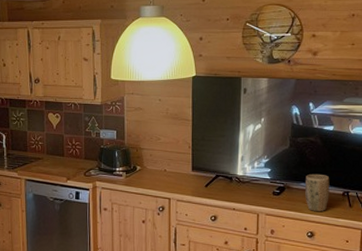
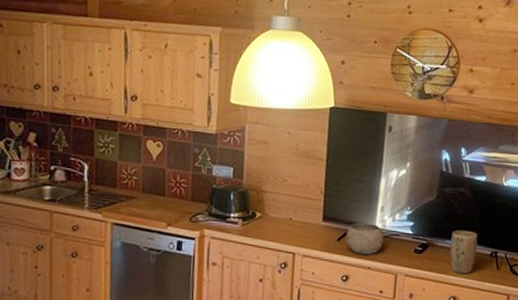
bowl: none [212,170,246,198] -> present [345,222,384,255]

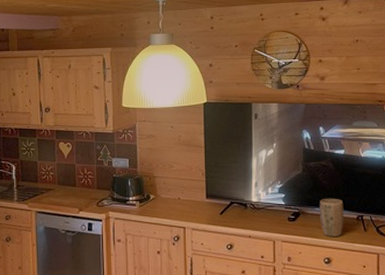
bowl: present [345,222,384,255] -> none [227,197,261,225]

